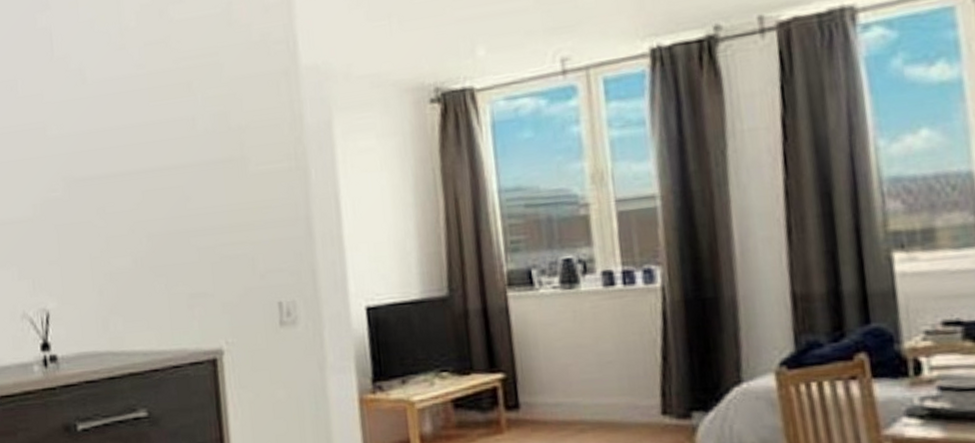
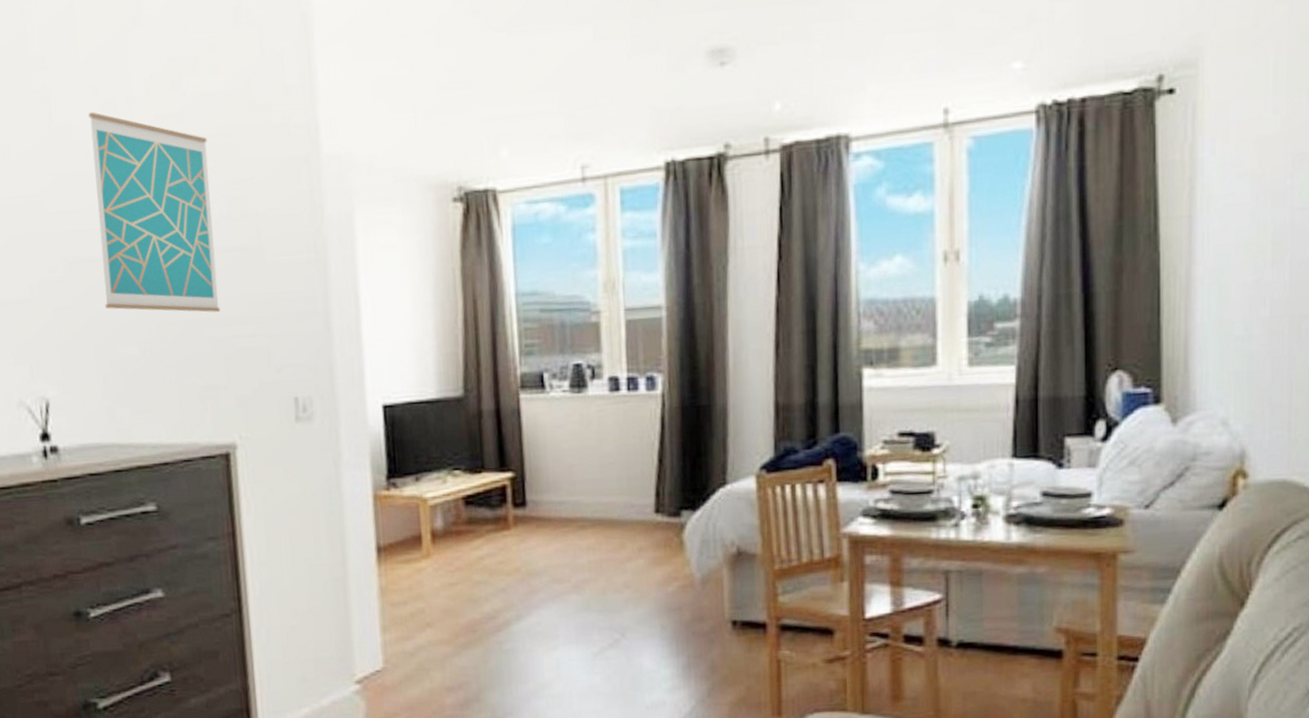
wall art: none [85,43,207,224] -> present [88,112,221,313]

